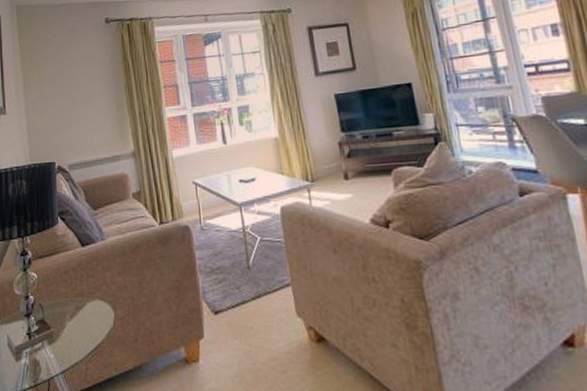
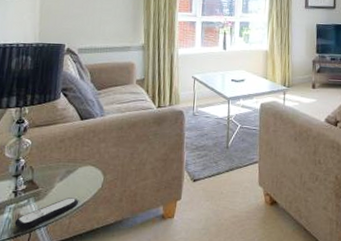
remote control: none [32,339,93,378] -> present [14,198,79,230]

